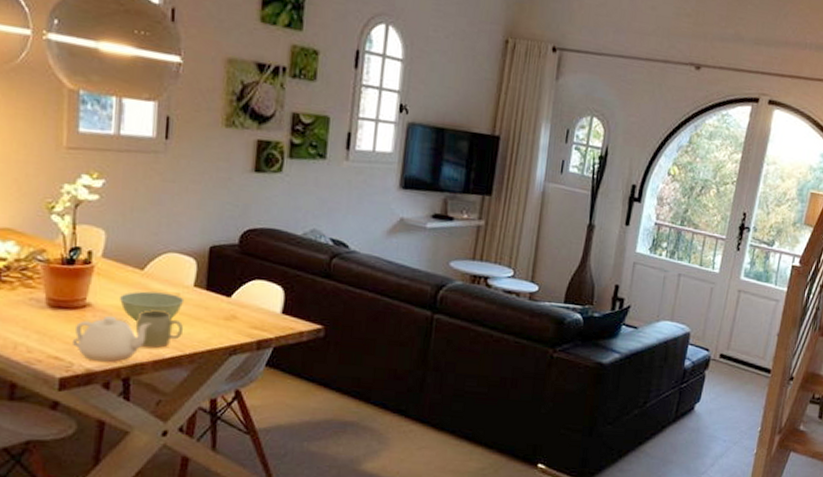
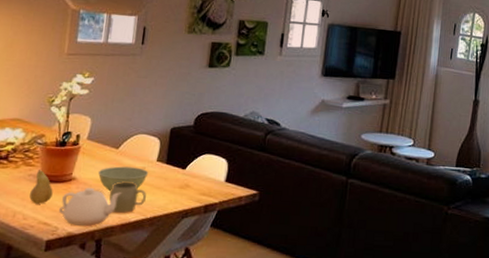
fruit: none [33,293,63,335] -> present [29,170,53,204]

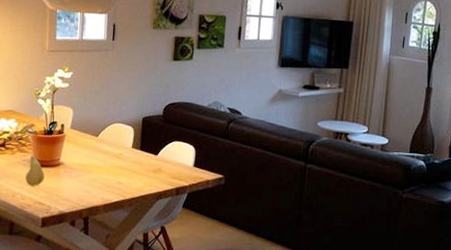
teapot: present [58,187,122,226] -> none [50,171,103,206]
bowl: present [98,166,149,192] -> none [82,152,126,176]
mug: present [109,181,146,213] -> none [93,166,124,195]

